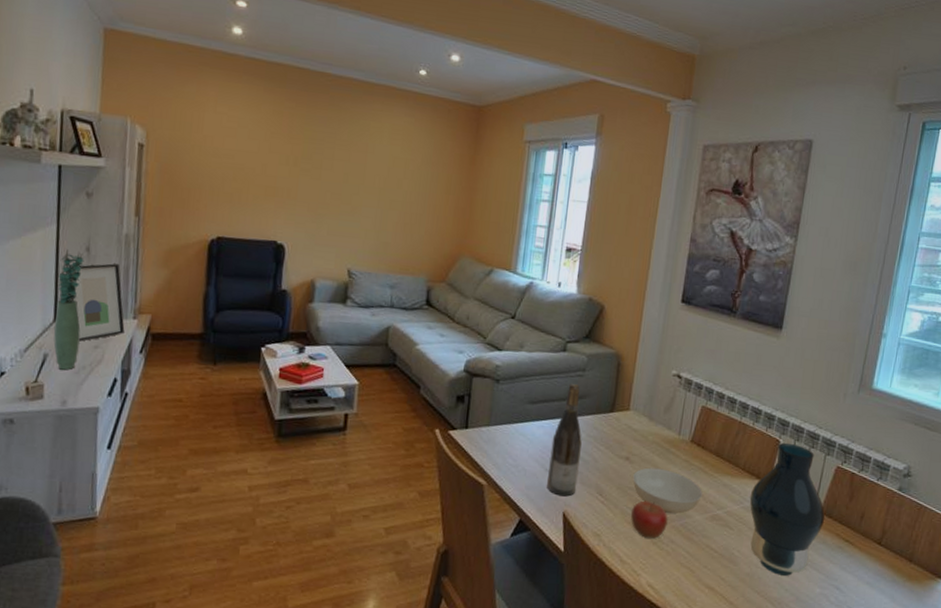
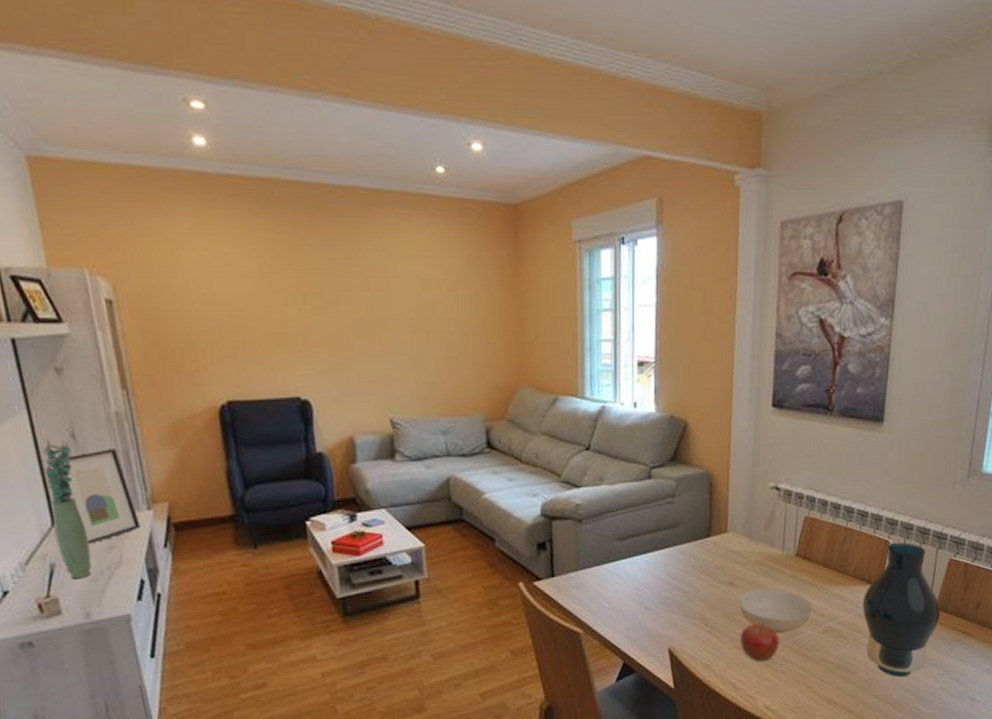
wine bottle: present [547,384,582,497] -> none [648,512,680,633]

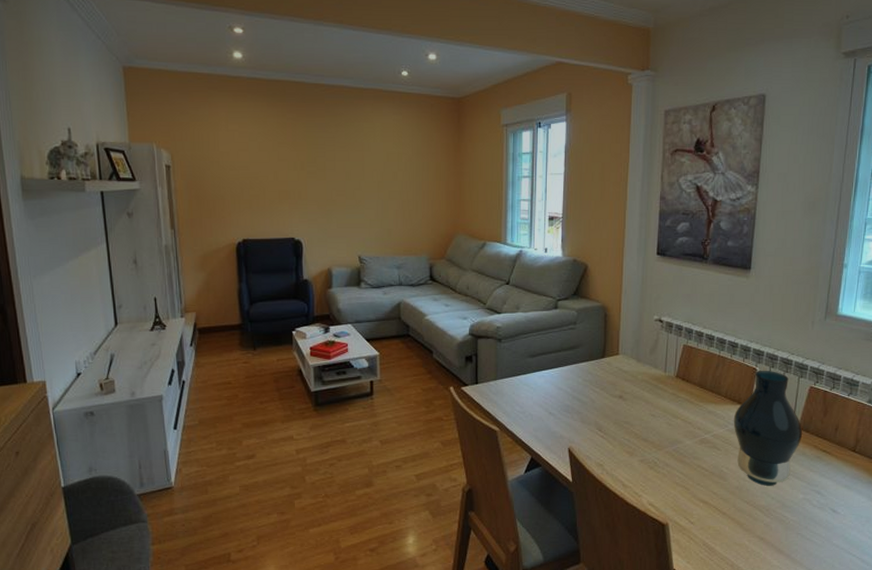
vase: present [42,439,93,579] -> none [113,264,139,367]
picture frame: present [55,447,141,544] -> none [121,271,175,341]
bowl: present [739,588,813,633] -> none [627,403,690,441]
fruit: present [740,623,779,661] -> none [628,432,662,464]

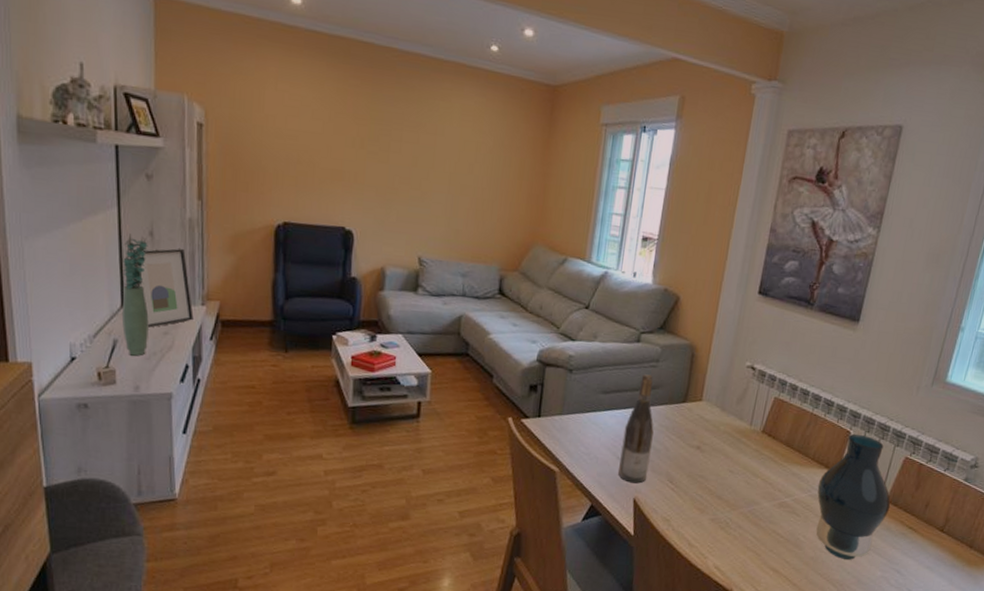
vase: none [113,264,139,367] -> present [121,234,149,356]
picture frame: none [121,271,175,341] -> present [132,248,194,328]
wine bottle: none [552,336,579,435] -> present [618,374,654,484]

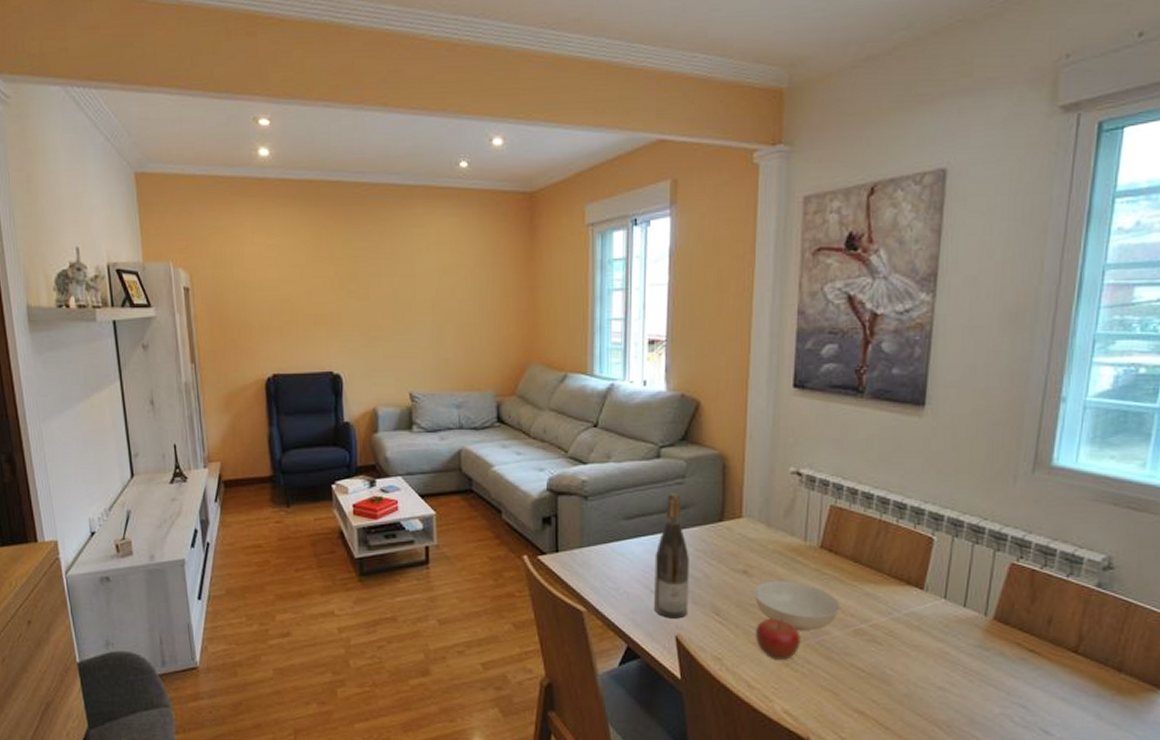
vase: present [121,234,149,356] -> none [128,405,159,525]
picture frame: present [132,248,194,328] -> none [136,413,198,495]
fruit: none [700,488,737,524] -> present [755,618,801,660]
bowl: none [703,456,772,501] -> present [754,580,840,630]
vase: present [815,433,891,560] -> none [900,540,1000,695]

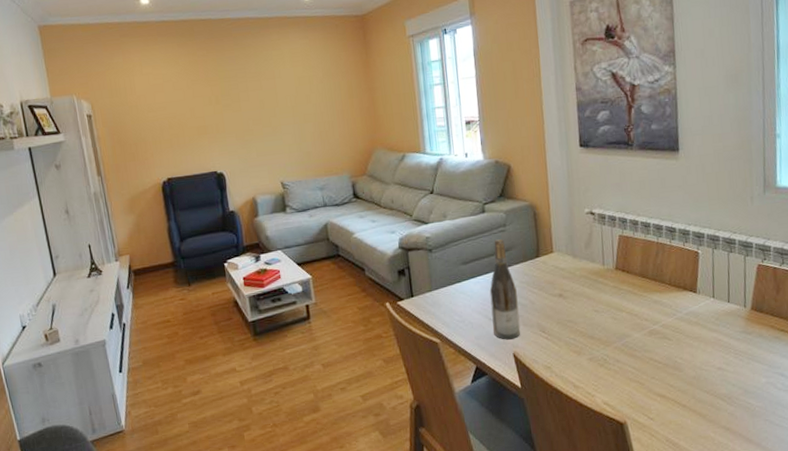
bowl: present [754,580,840,630] -> none [569,298,637,337]
fruit: present [755,618,801,660] -> none [574,328,610,362]

